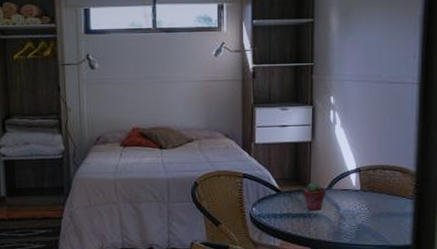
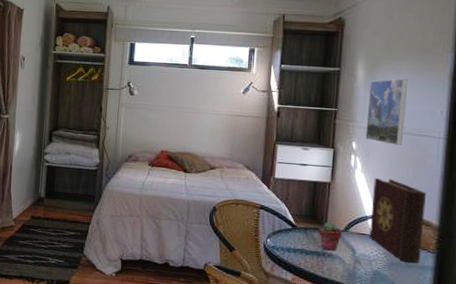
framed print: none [343,24,382,95] -> present [365,78,409,146]
book: none [352,130,403,212] -> present [369,177,426,263]

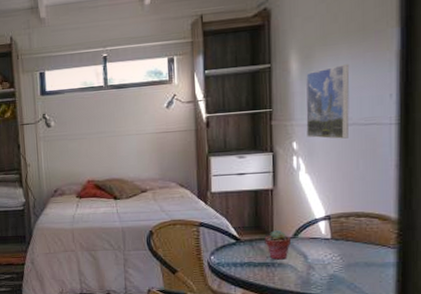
book: present [369,177,426,263] -> none [320,175,381,261]

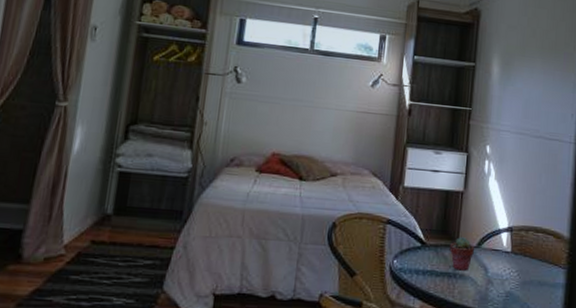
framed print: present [306,64,350,139] -> none [499,77,542,150]

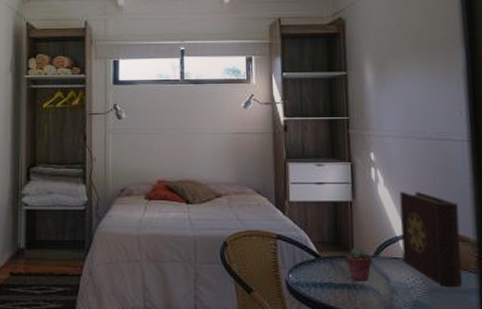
book: none [502,185,558,281] -> present [399,191,463,287]

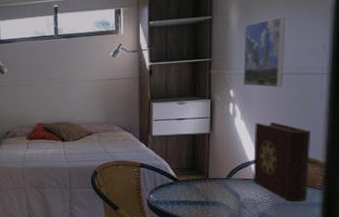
potted succulent: present [345,247,372,281] -> none [200,171,224,199]
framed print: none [381,78,424,153] -> present [243,17,286,88]

